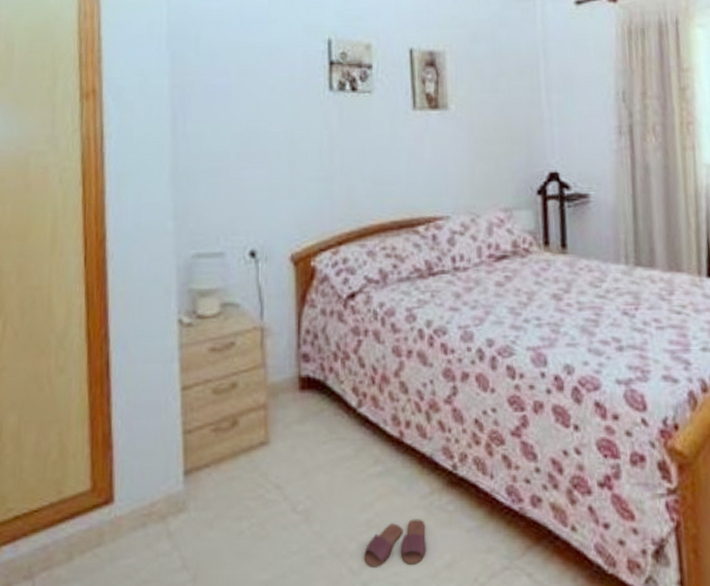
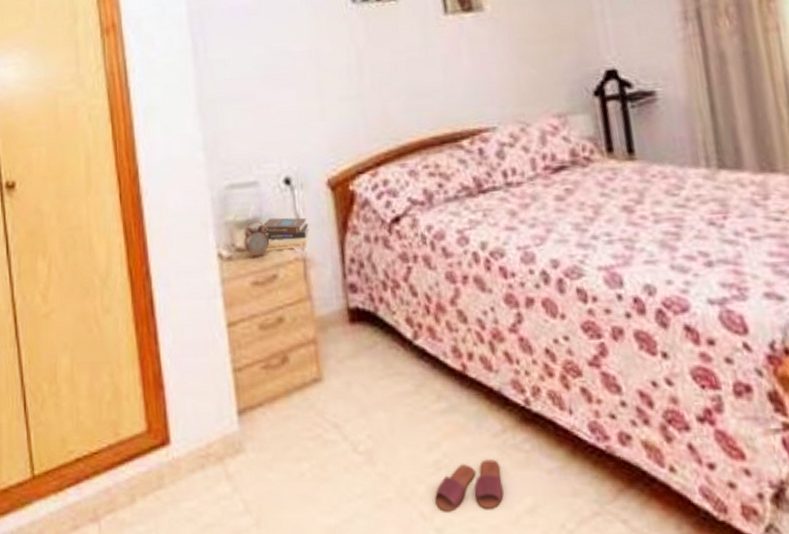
alarm clock: none [204,289,231,326] -> present [243,220,270,259]
books: none [226,288,269,319] -> present [264,217,309,251]

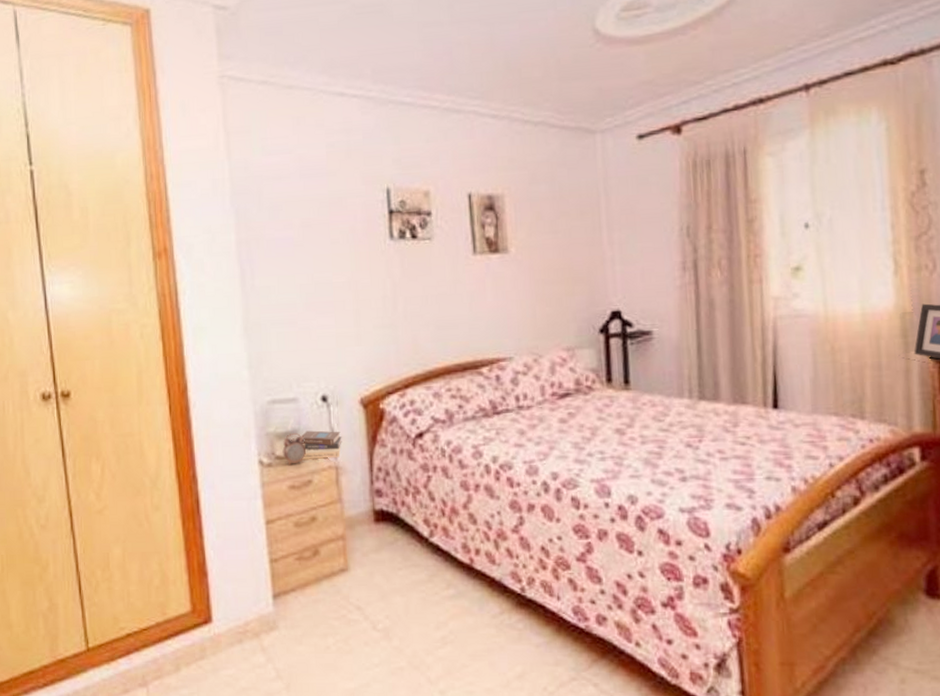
slippers: present [435,459,504,512] -> none [440,636,498,678]

